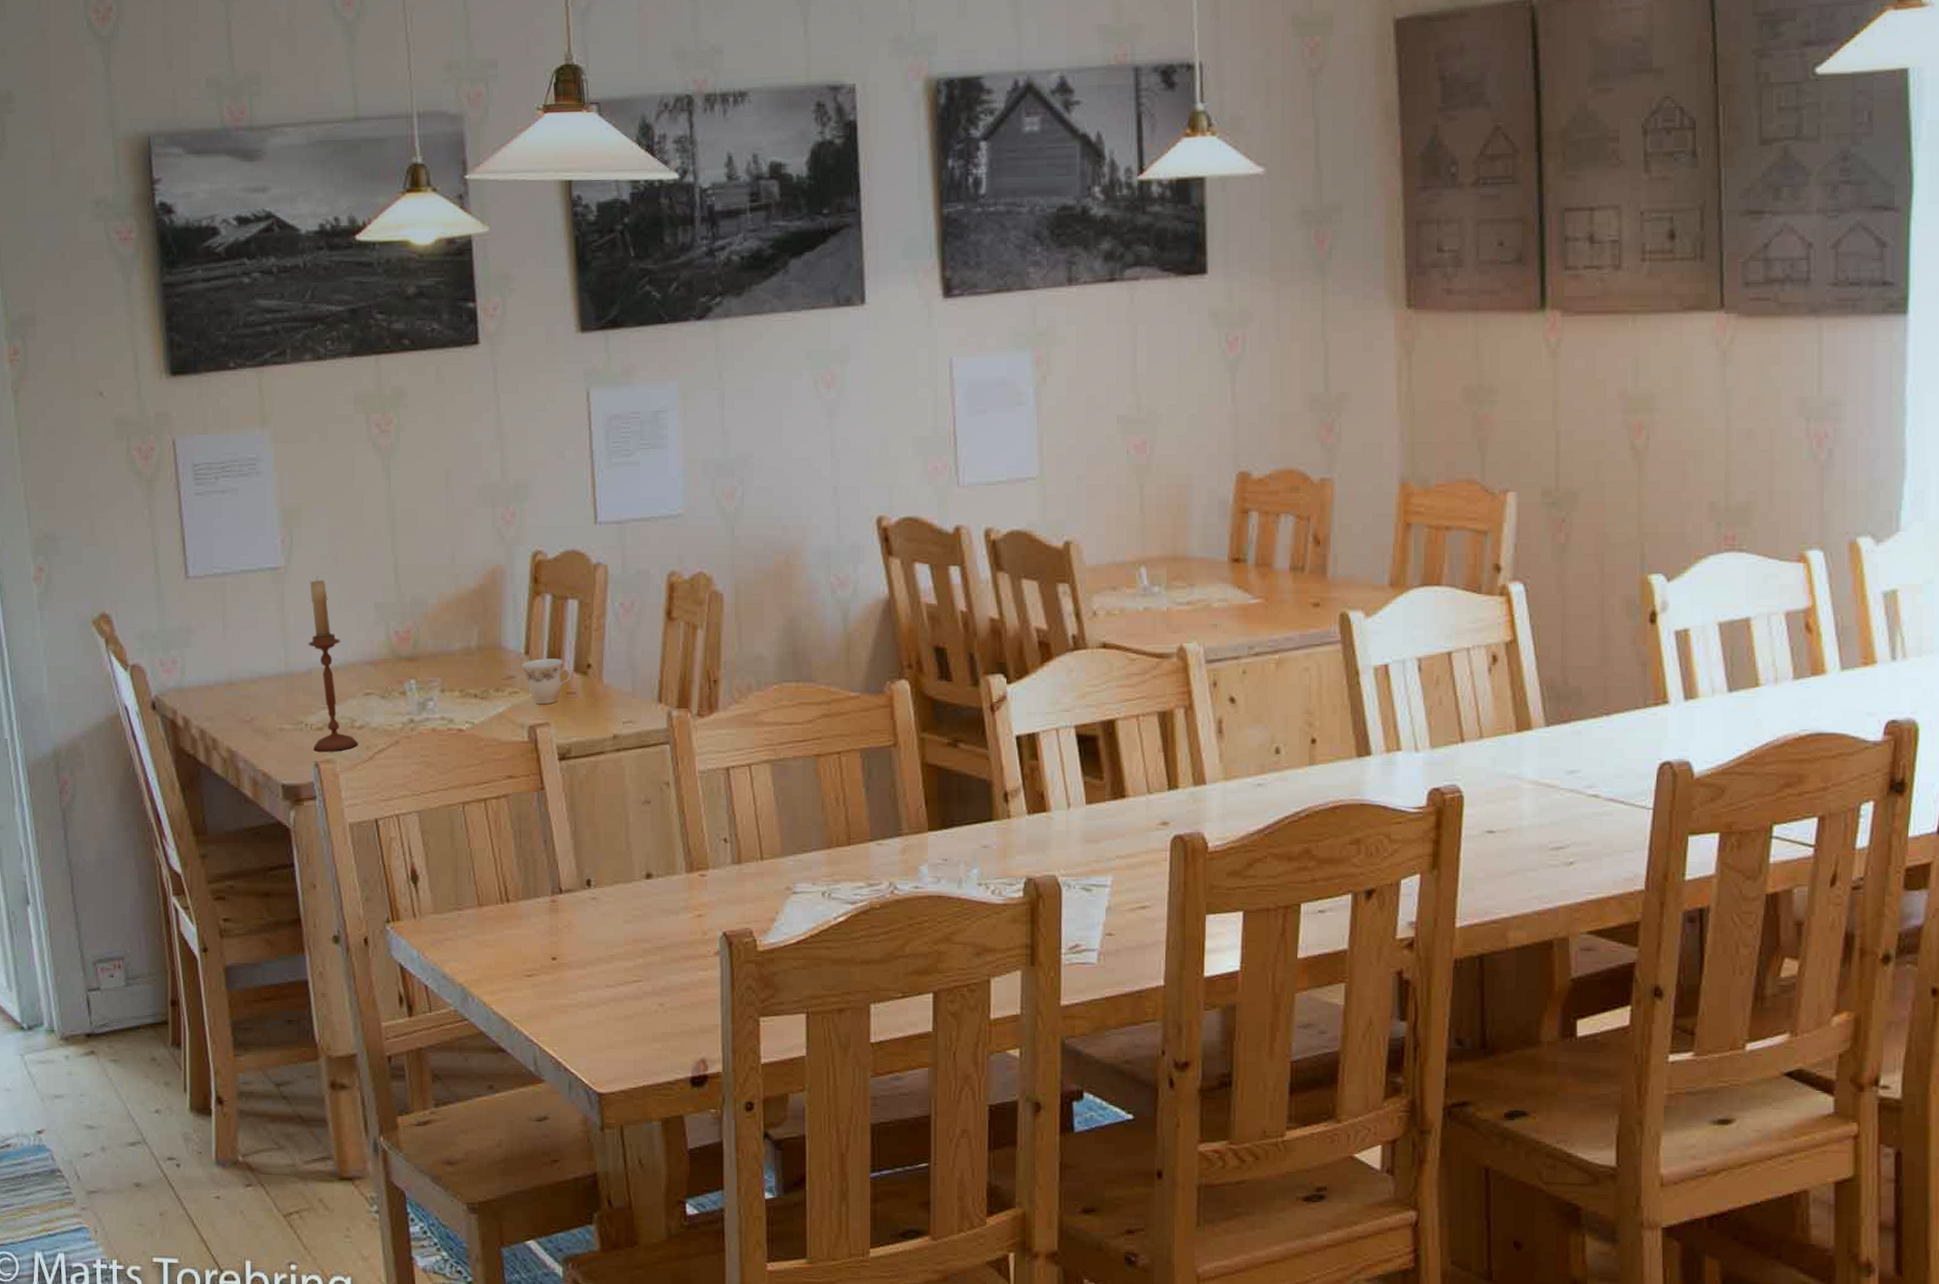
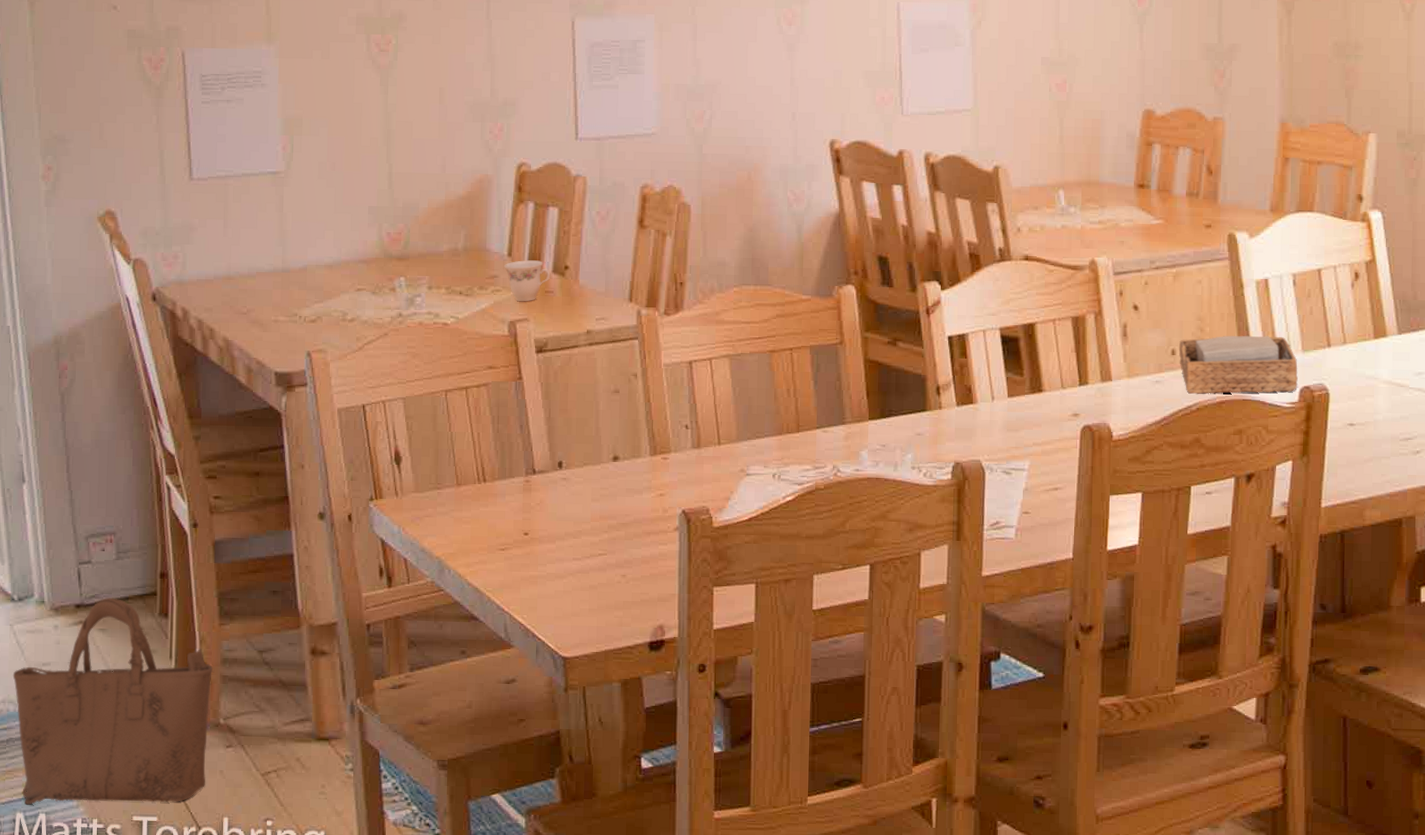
handbag: none [25,1026,229,1244] -> present [12,597,213,805]
candlestick: present [308,575,358,752] -> none [305,180,349,342]
napkin holder: none [1284,730,1425,798] -> present [1179,335,1298,394]

